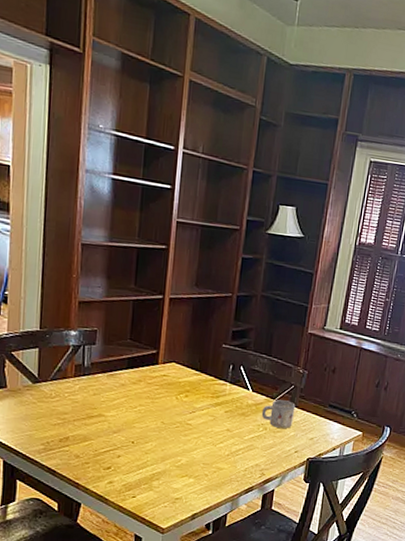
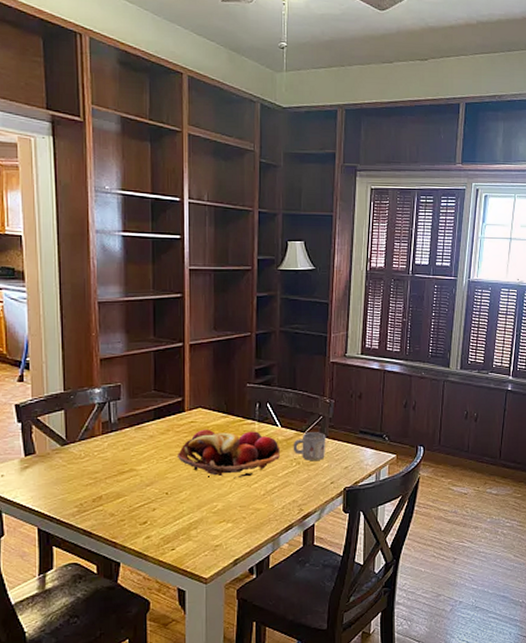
fruit basket: none [147,384,250,436] -> present [178,429,281,479]

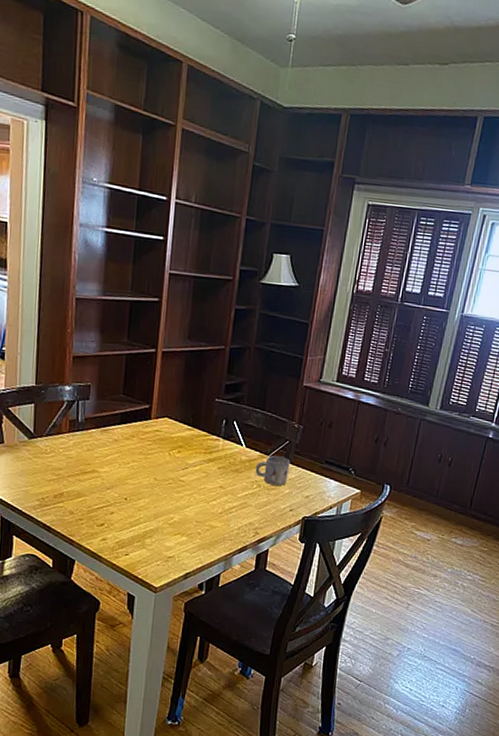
fruit basket: present [178,429,281,479] -> none [140,439,243,493]

